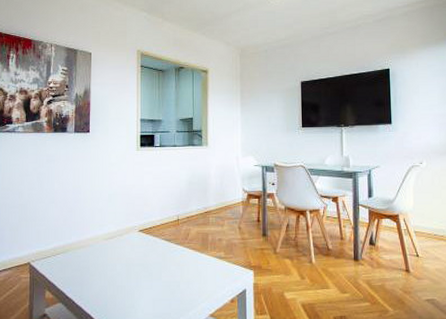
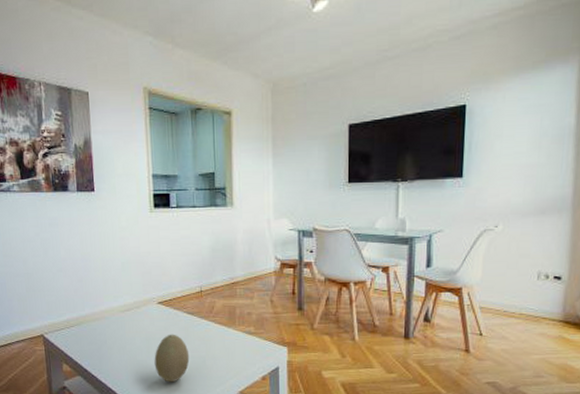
decorative egg: none [132,260,165,307] -> present [154,334,190,383]

